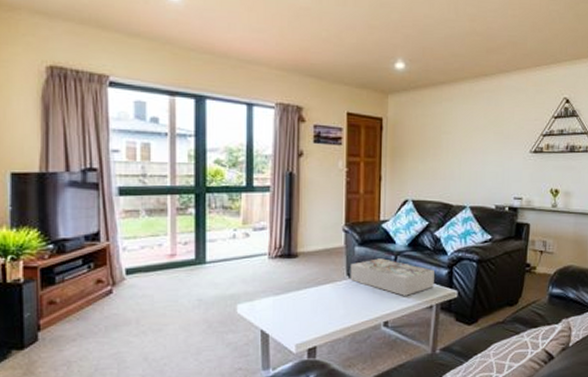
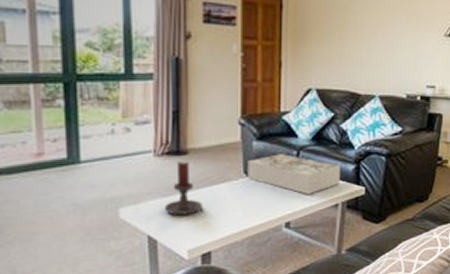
candle holder: none [277,264,311,312] -> present [165,162,204,216]

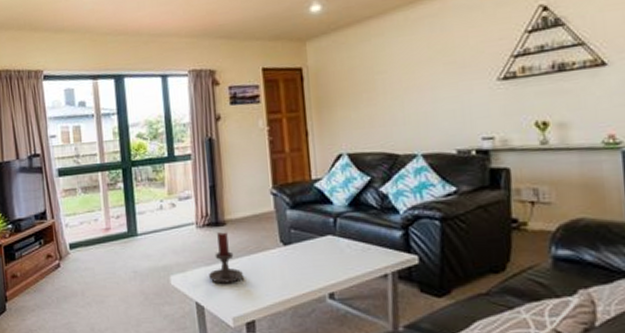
board game: present [247,154,340,194] -> none [283,222,387,263]

